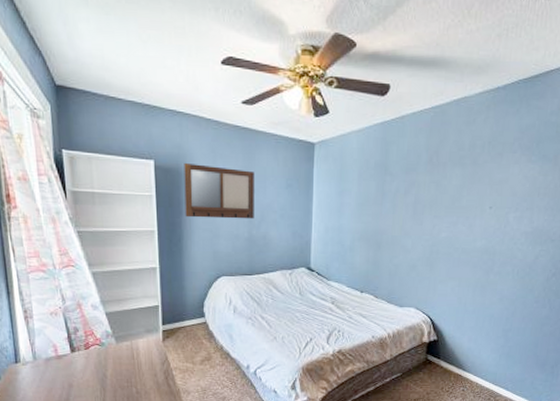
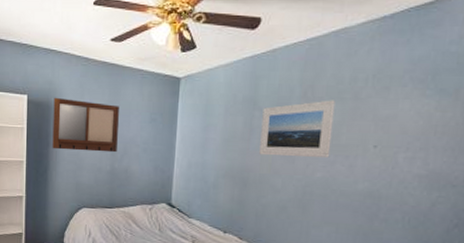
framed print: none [391,165,457,219] -> present [259,100,336,158]

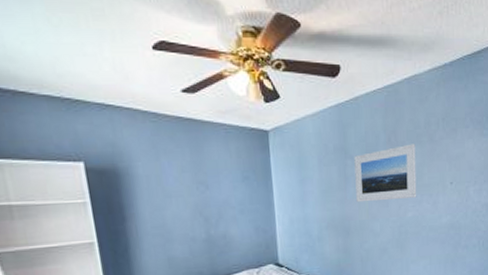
writing board: present [52,97,119,153] -> none [121,161,211,224]

